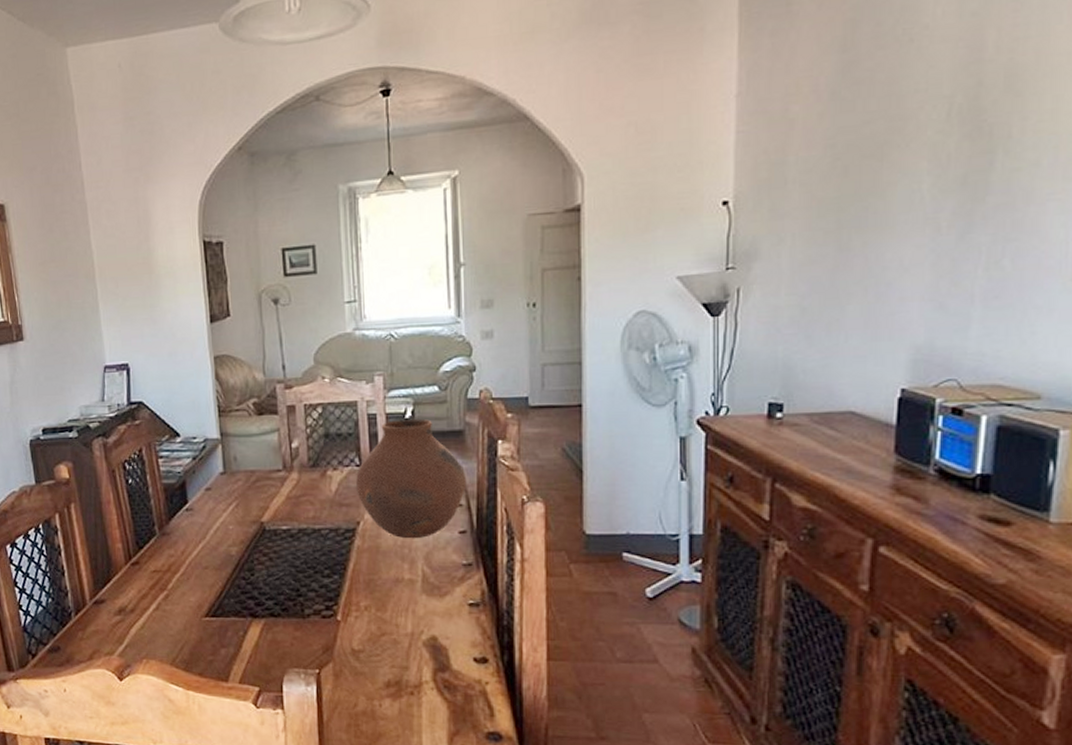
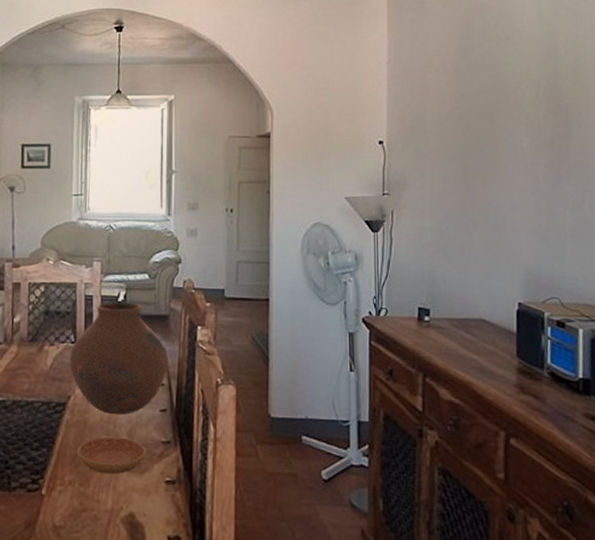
saucer: none [372,561,446,599] -> present [78,436,146,475]

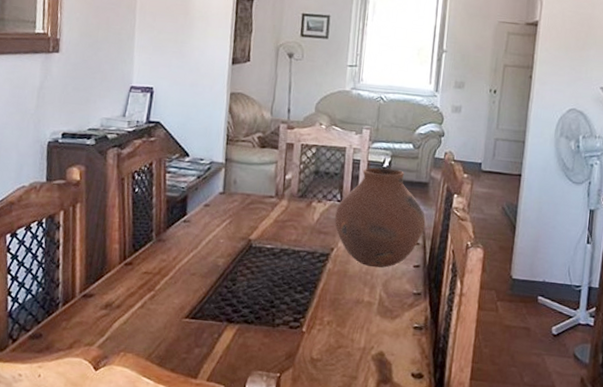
saucer: present [78,436,146,475] -> none [337,285,399,319]

